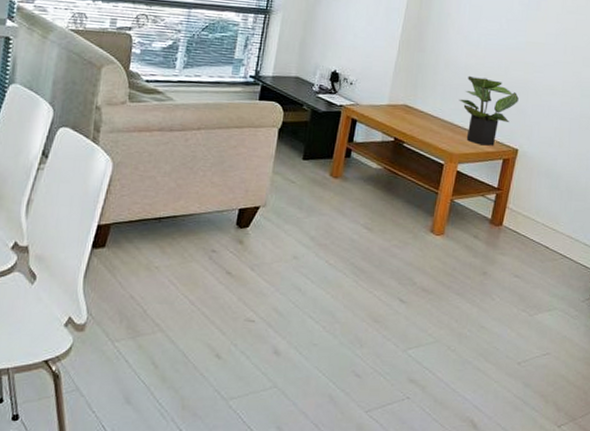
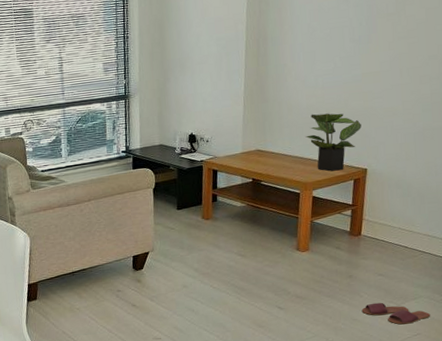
slippers: none [491,309,563,340] -> present [361,302,431,325]

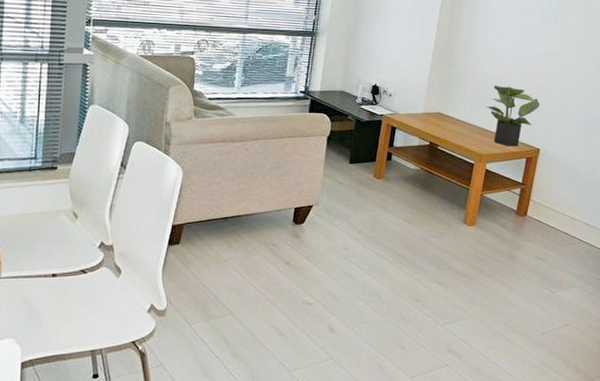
slippers: present [361,302,431,325] -> none [518,288,582,313]

